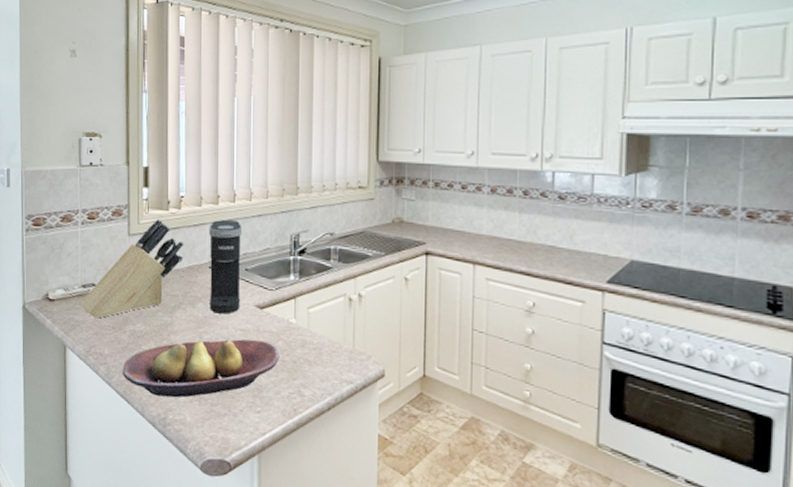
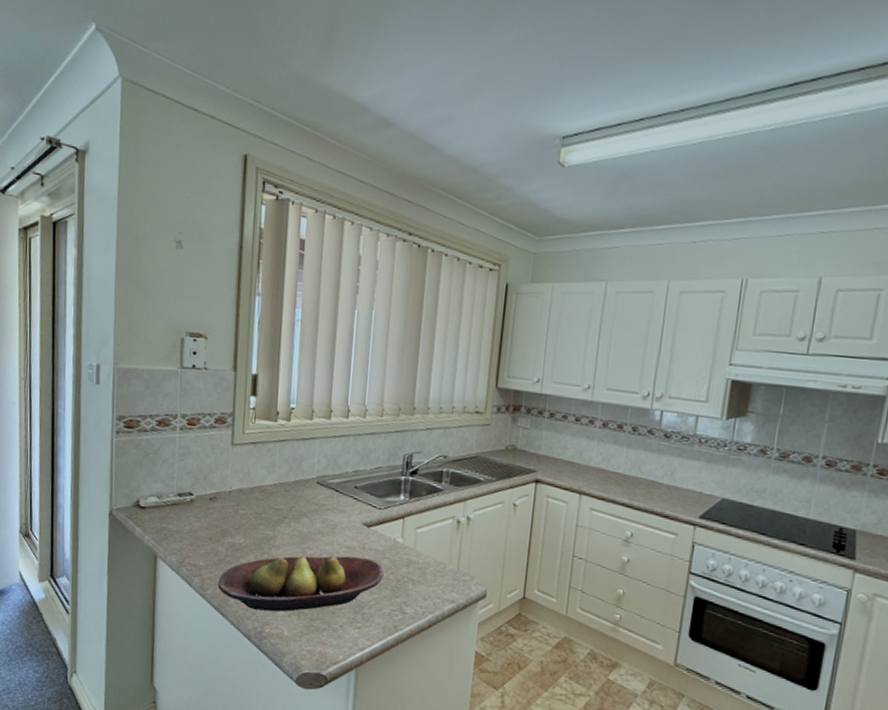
knife block: present [79,219,184,319] -> none [174,429,292,529]
coffee maker: present [209,220,242,314] -> none [315,435,354,531]

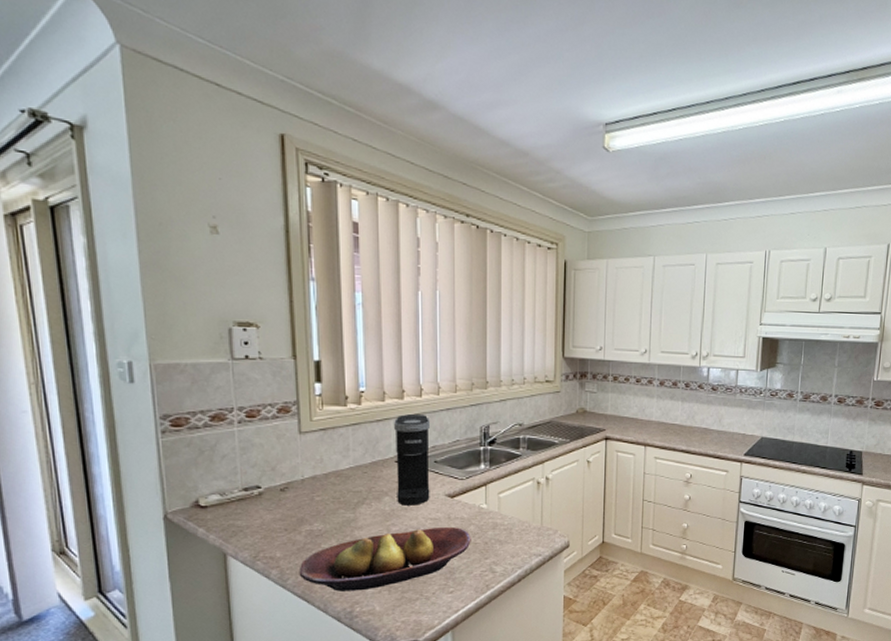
coffee maker: none [315,435,354,531] -> present [394,414,430,506]

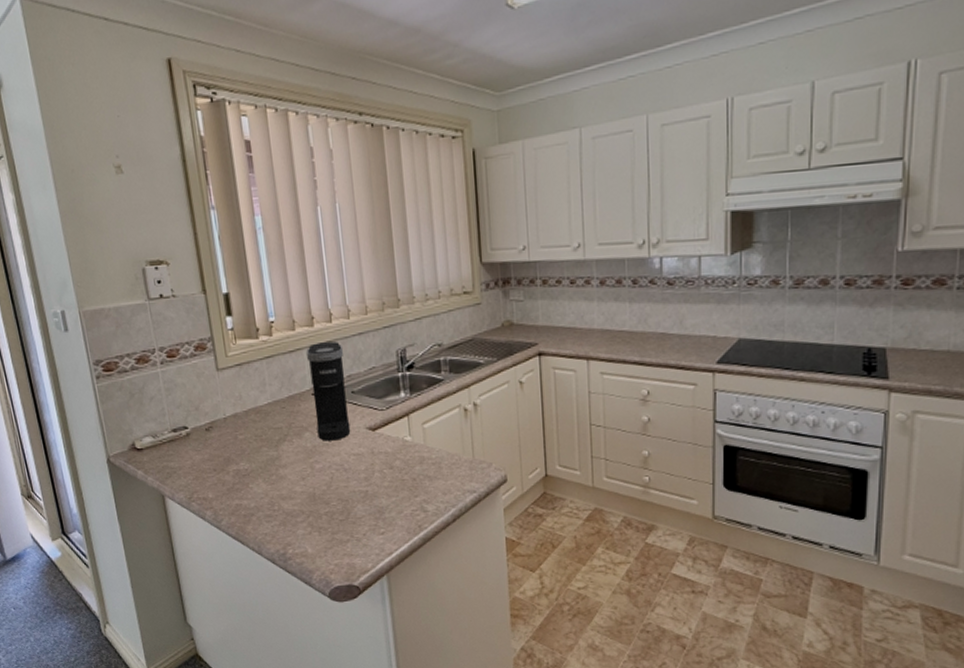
fruit bowl: present [299,526,471,591] -> none [231,462,398,533]

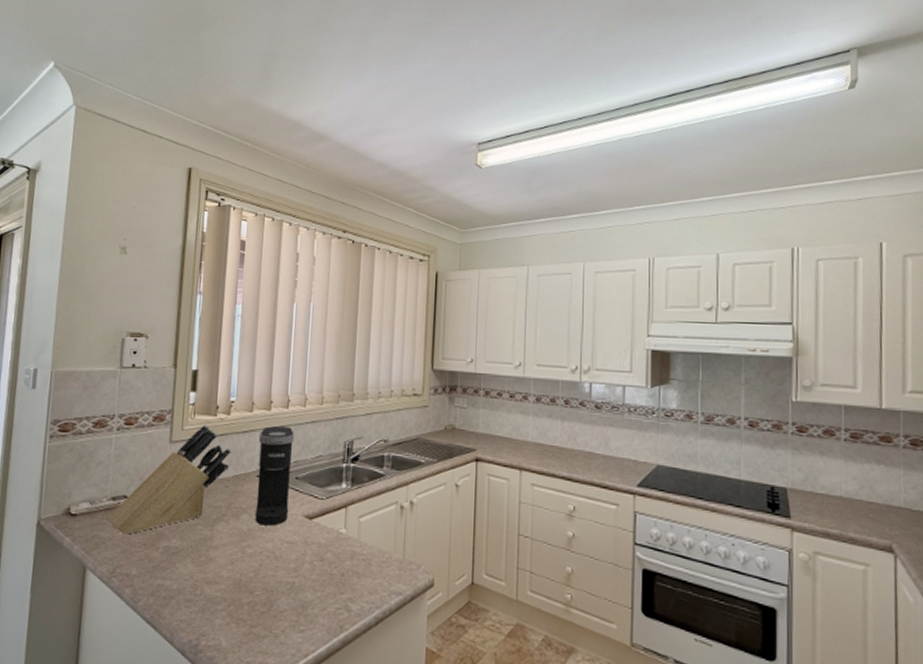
knife block: none [172,348,282,463] -> present [106,425,232,535]

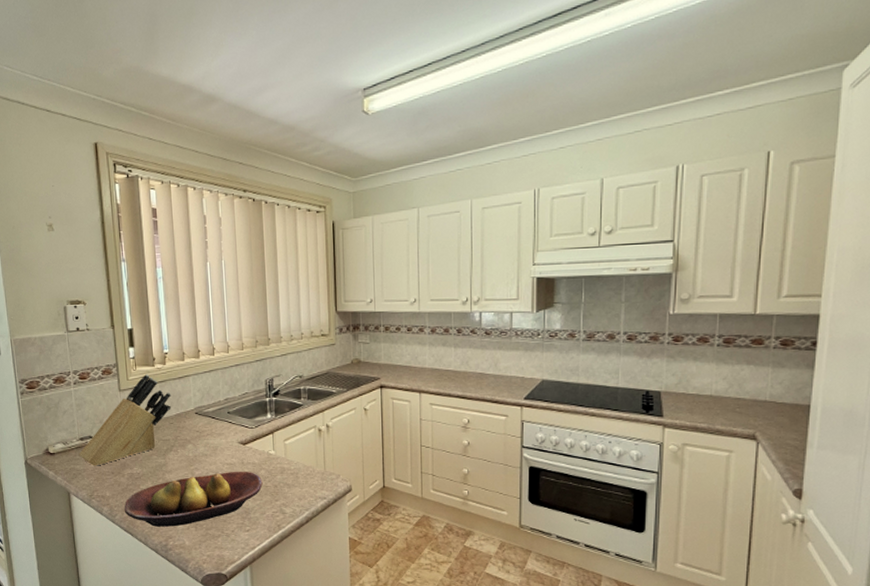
fruit bowl: none [150,552,327,621] -> present [124,471,263,527]
coffee maker: present [255,426,294,526] -> none [193,371,226,452]

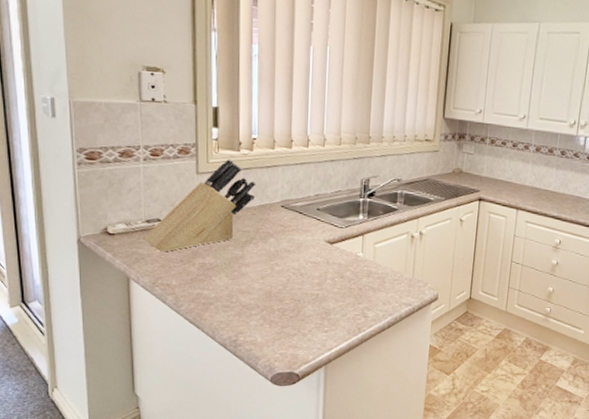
fruit bowl: present [124,471,263,527] -> none [191,270,347,322]

